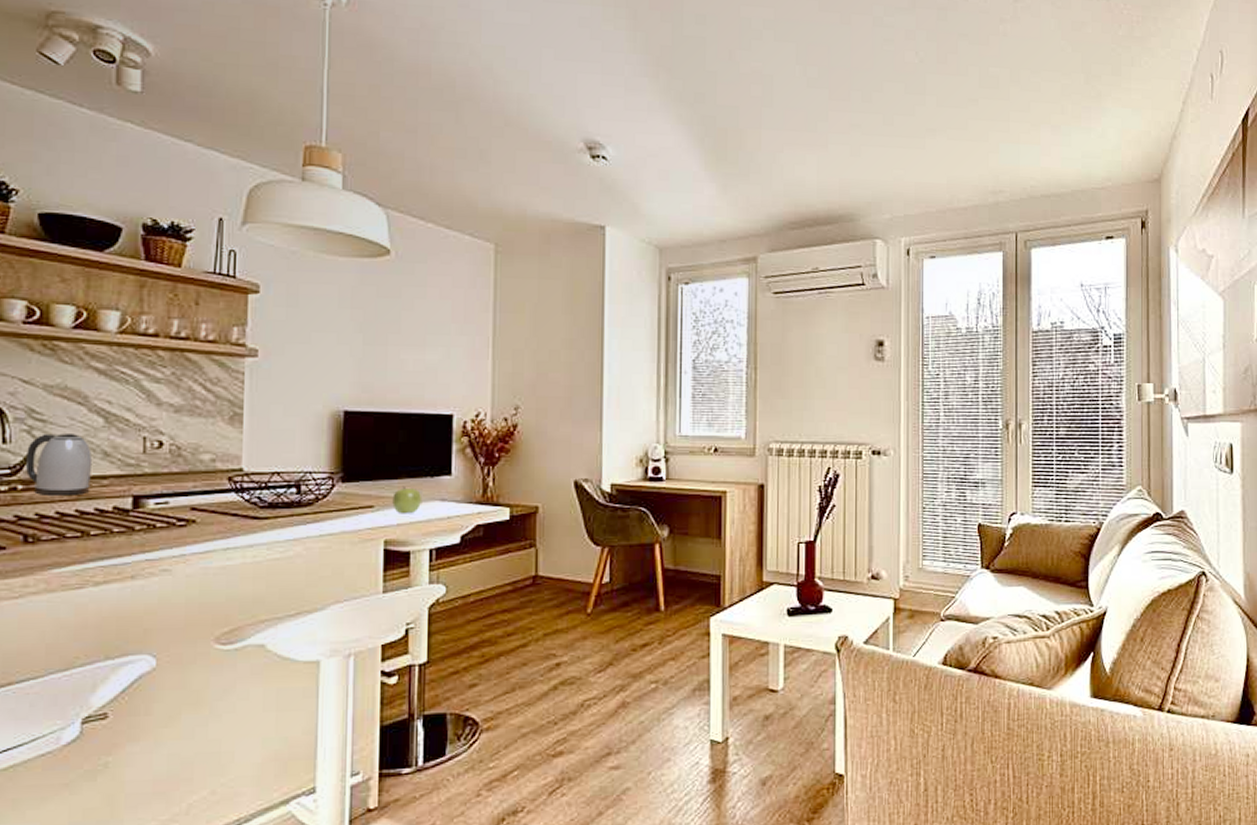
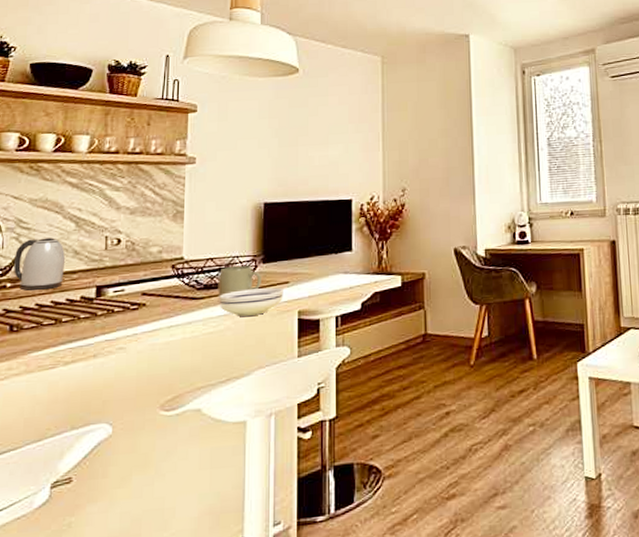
mug: none [285,484,340,518] -> present [218,266,261,297]
bowl: none [287,511,367,544] -> present [219,287,283,317]
fruit: present [392,486,421,514] -> none [304,263,328,287]

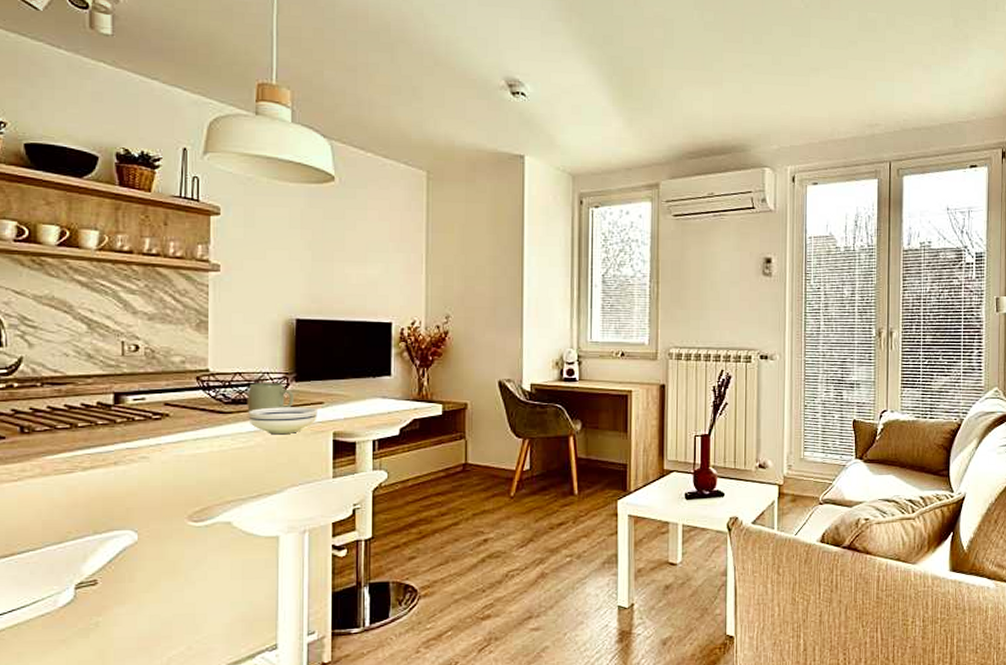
kettle: present [14,237,66,291] -> none [21,338,78,392]

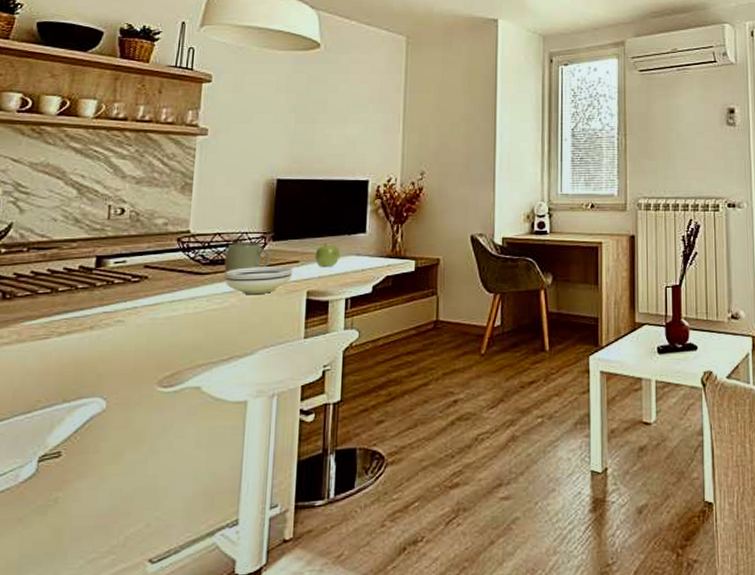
fruit: none [340,385,365,410] -> present [315,243,340,268]

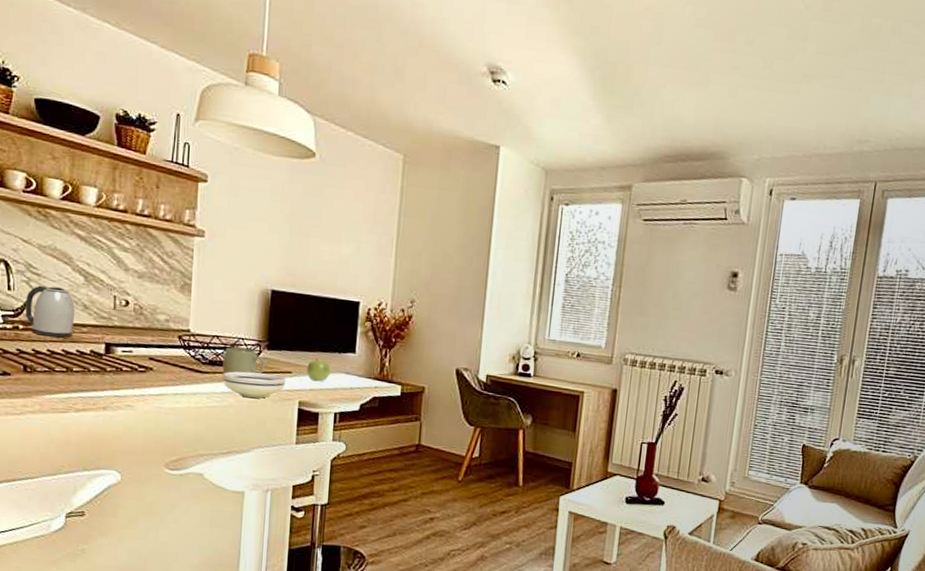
kettle: none [9,204,66,257] -> present [25,285,76,338]

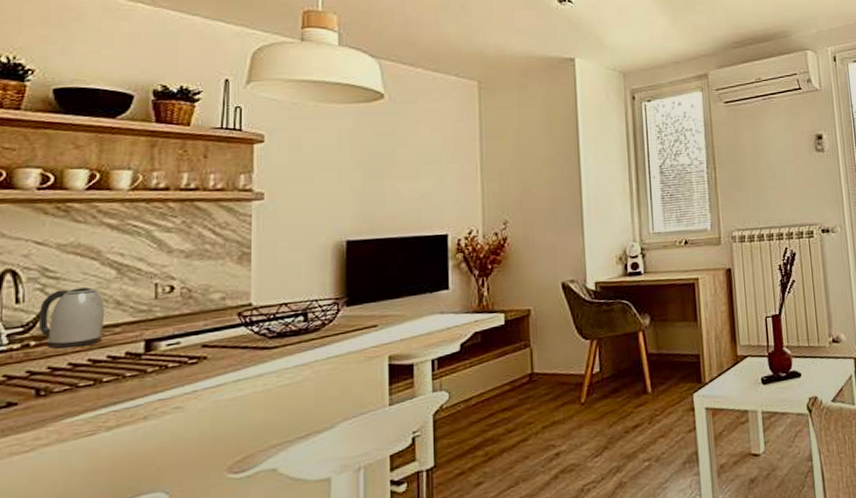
mug: present [222,347,265,374] -> none [294,310,345,345]
bowl: present [223,371,286,399] -> none [295,331,371,366]
fruit: present [307,358,330,382] -> none [395,303,422,330]

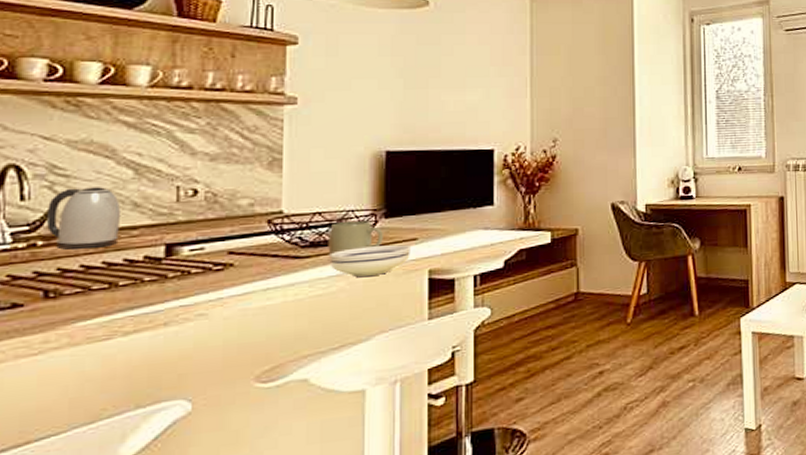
mug: none [294,310,345,345] -> present [328,221,383,255]
bowl: none [295,331,371,366] -> present [329,244,410,278]

